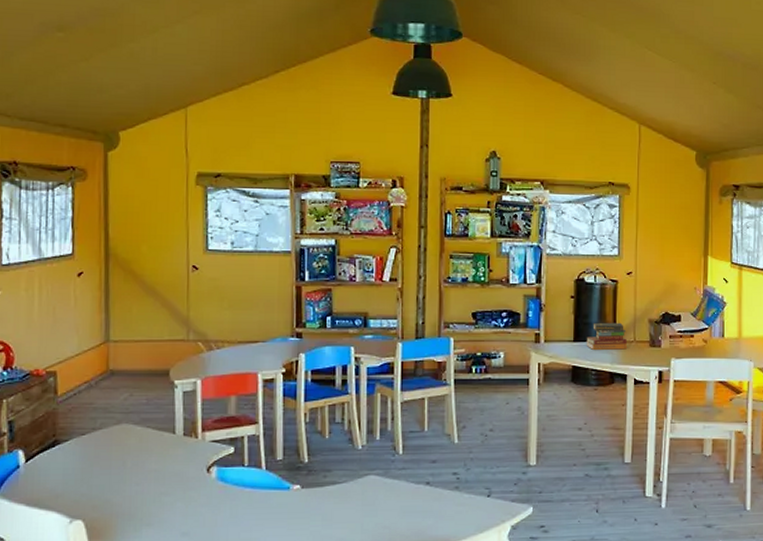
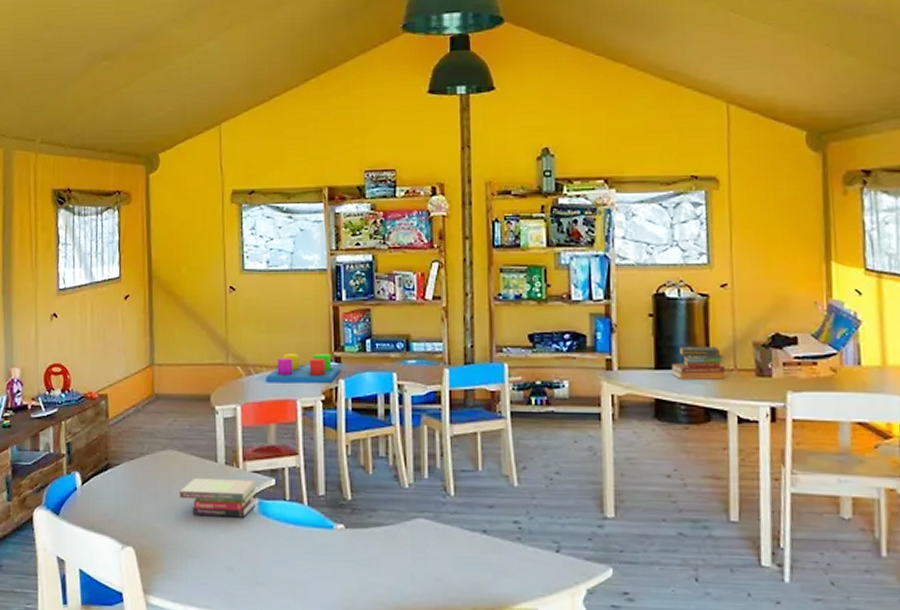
books: none [134,449,215,486] -> present [179,478,256,518]
toy blocks: none [227,330,302,358] -> present [266,354,341,384]

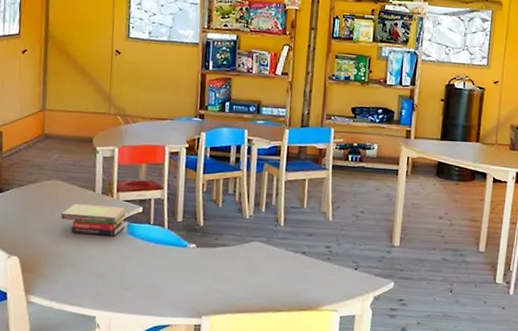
toy blocks: present [266,354,341,384] -> none [141,109,204,135]
books: present [671,346,725,380] -> none [452,124,490,151]

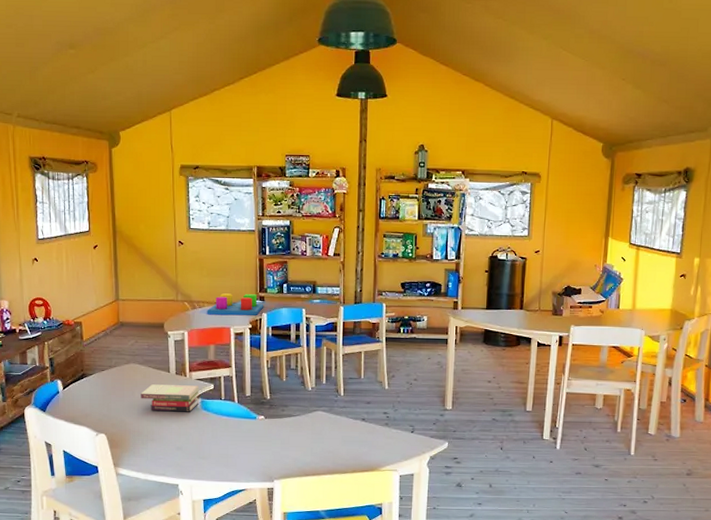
toy blocks: none [141,109,204,135] -> present [207,293,264,316]

